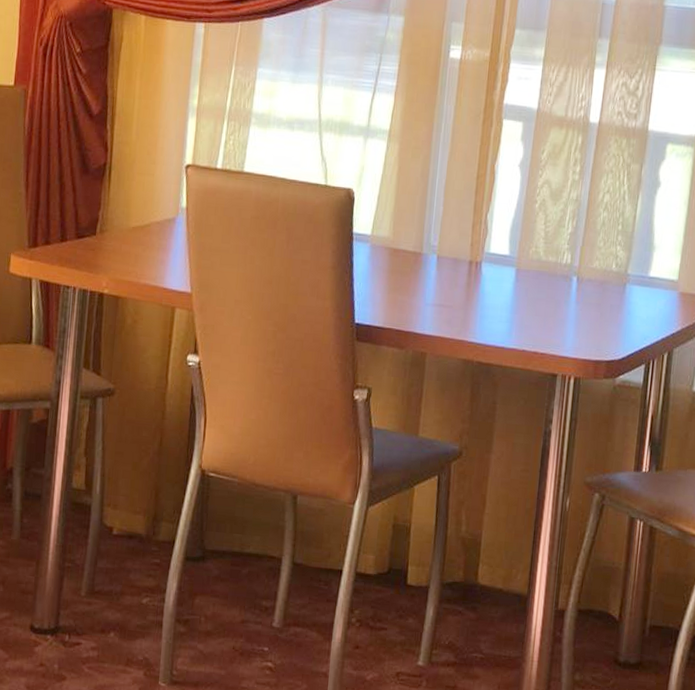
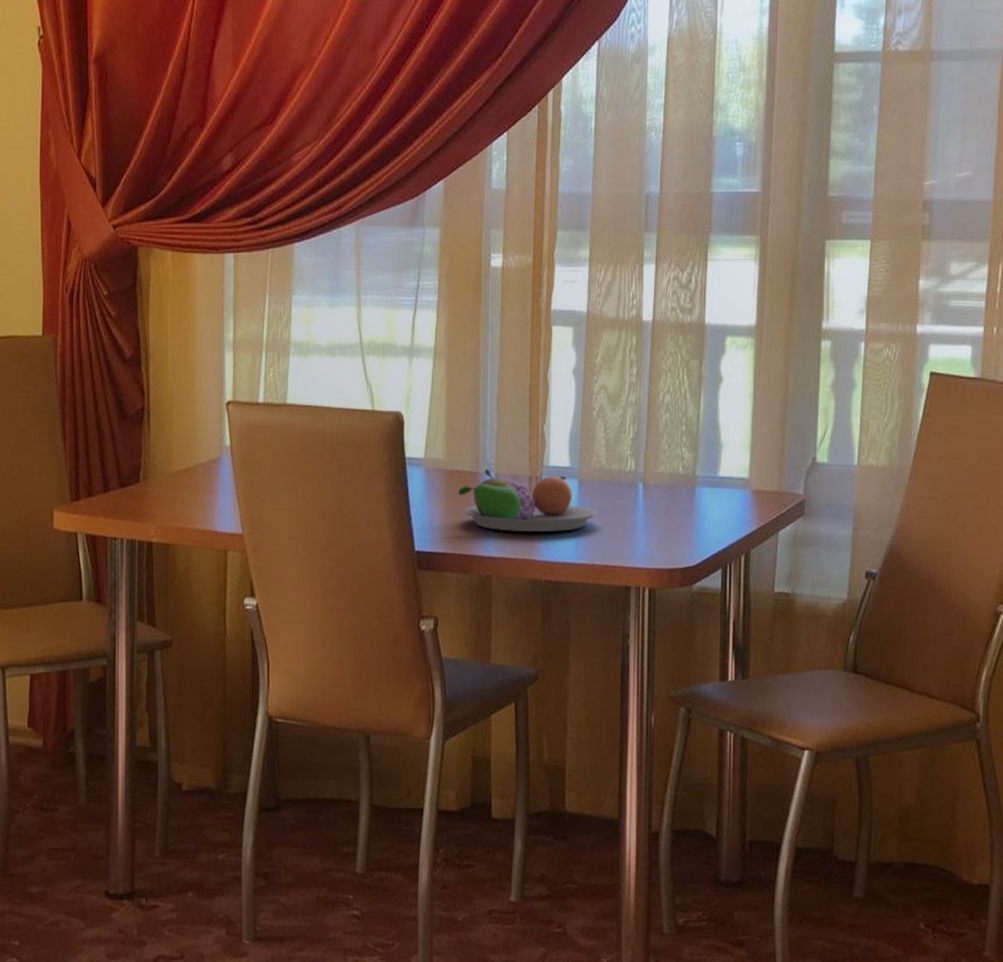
fruit bowl: none [401,251,532,316] -> present [458,469,598,531]

